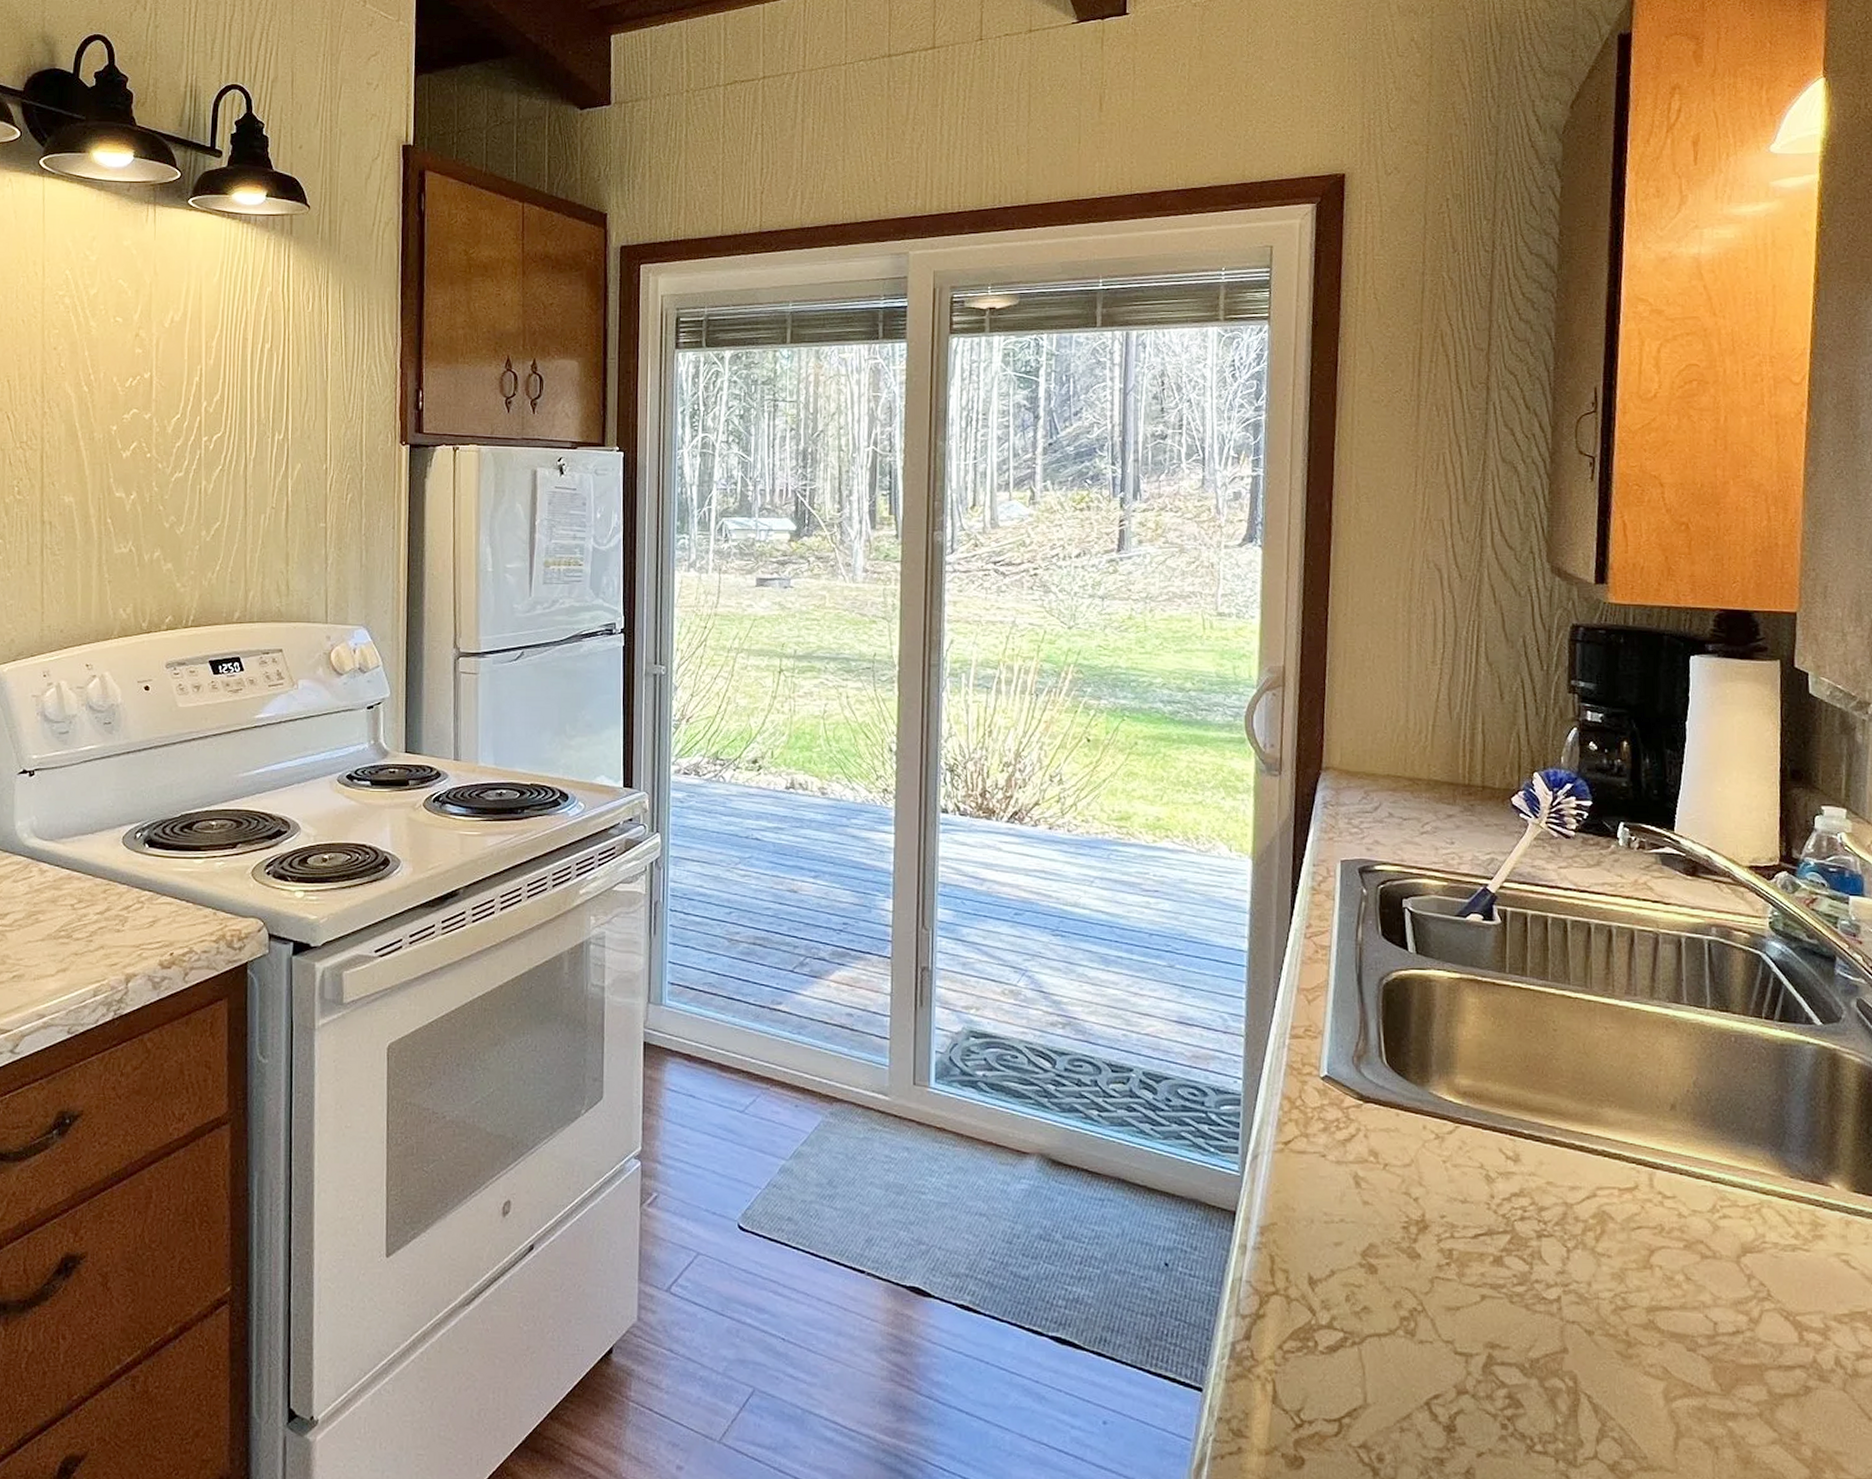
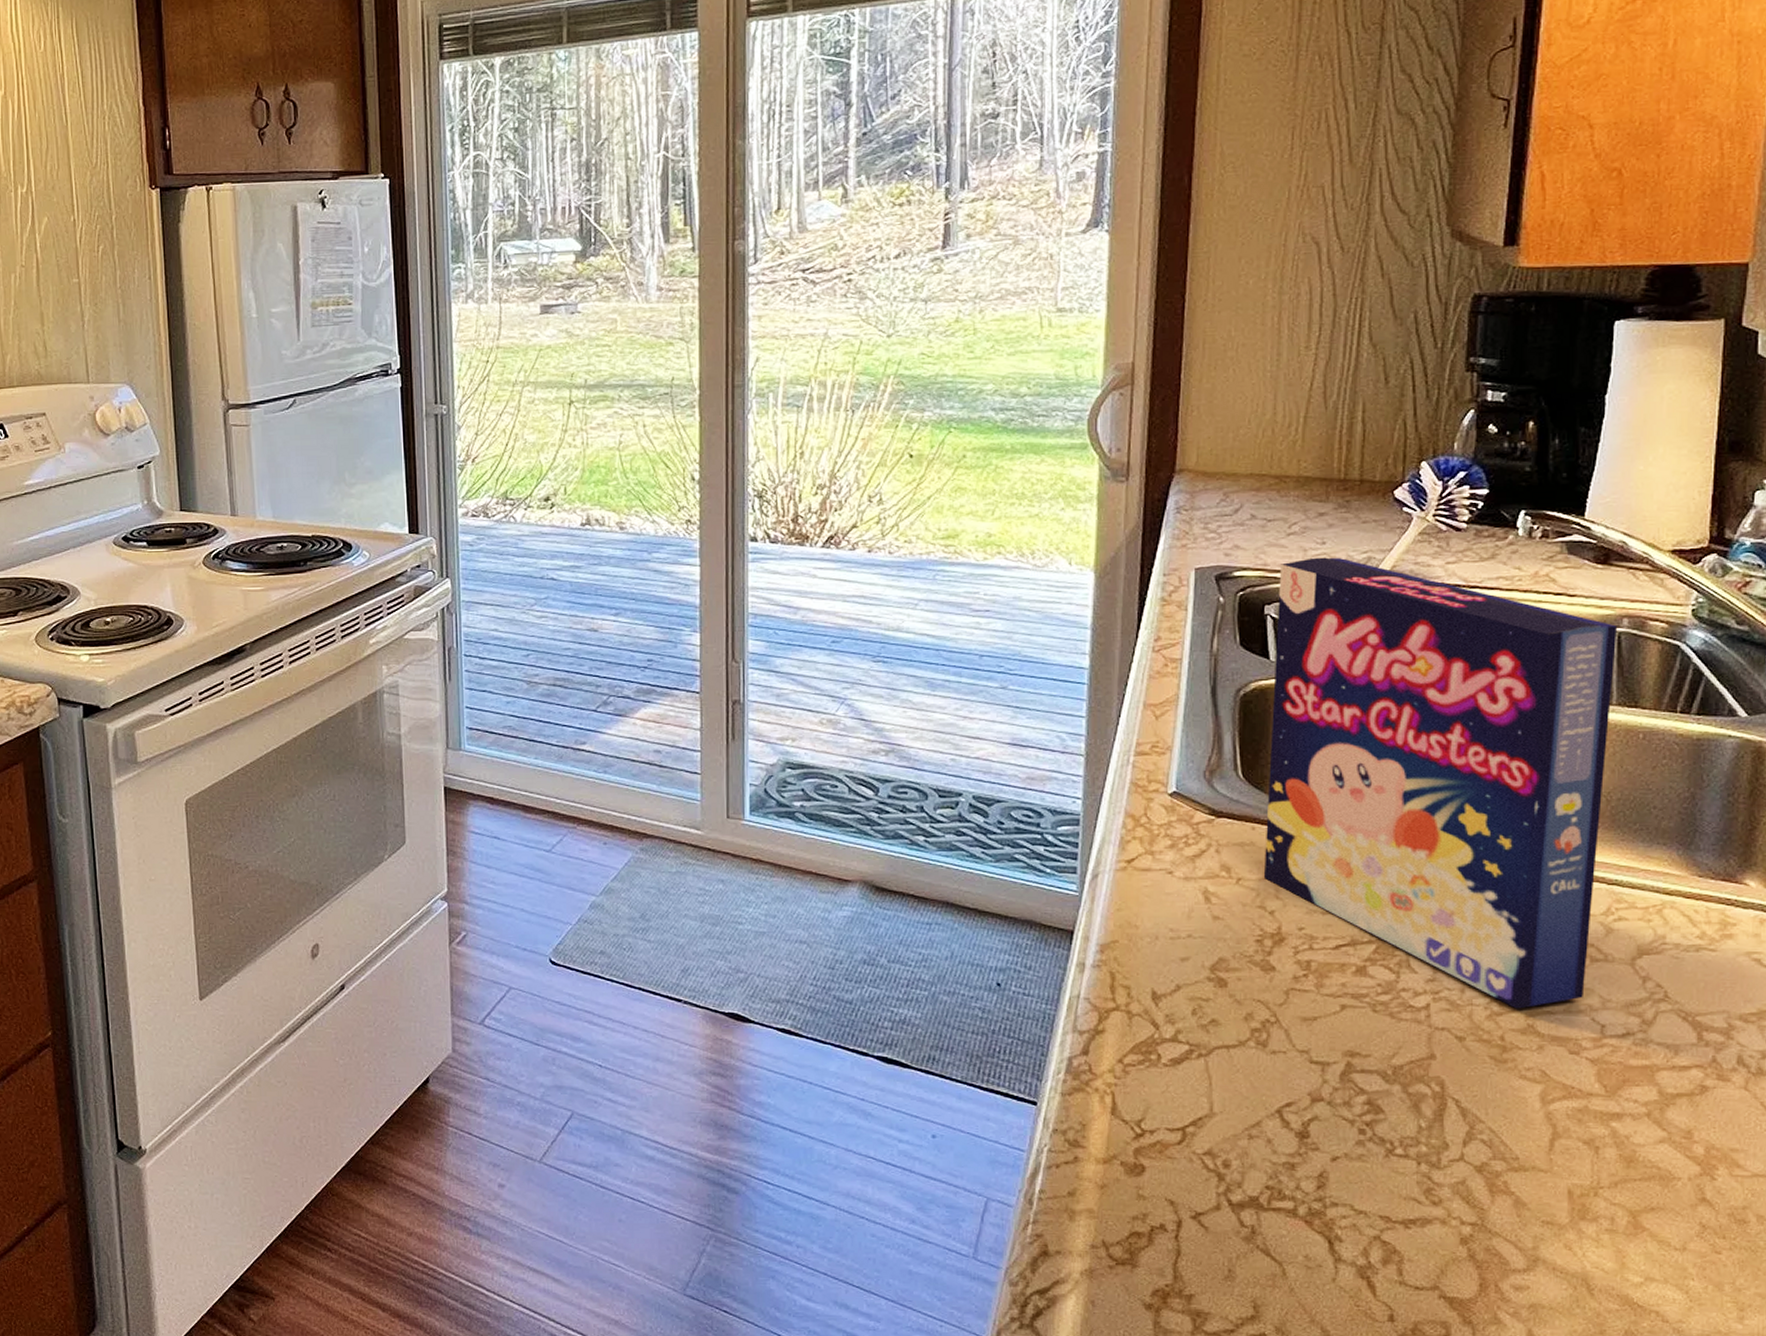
cereal box: none [1407,856,1708,1304] -> present [1263,557,1618,1009]

